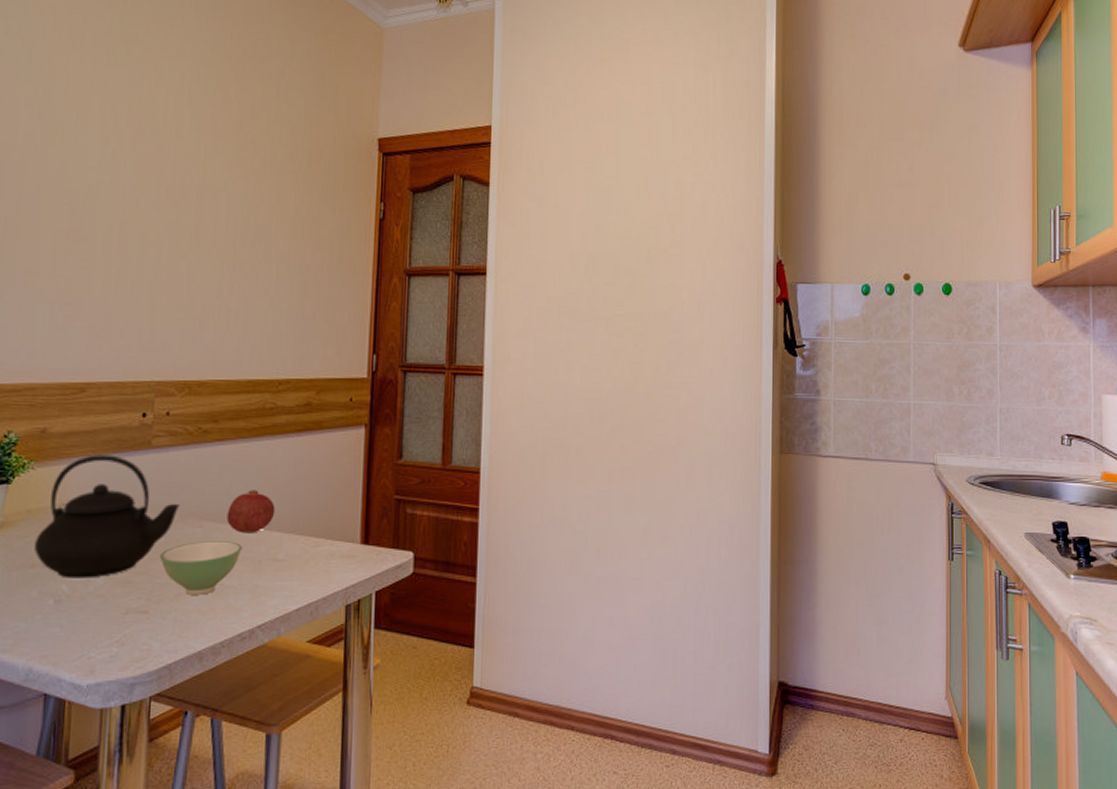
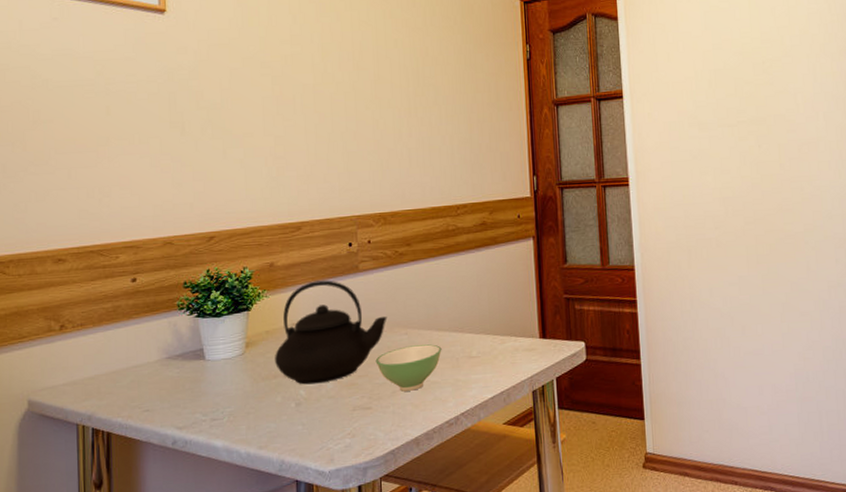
fruit: present [227,490,276,534] -> none [426,299,466,337]

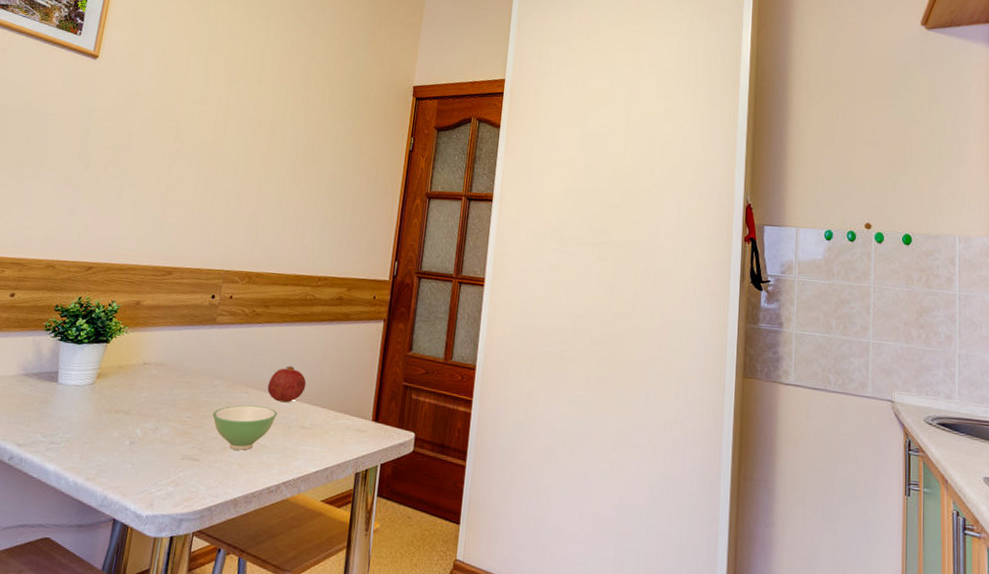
teapot: present [275,280,387,385] -> none [120,325,233,427]
fruit: none [426,299,466,337] -> present [267,366,307,403]

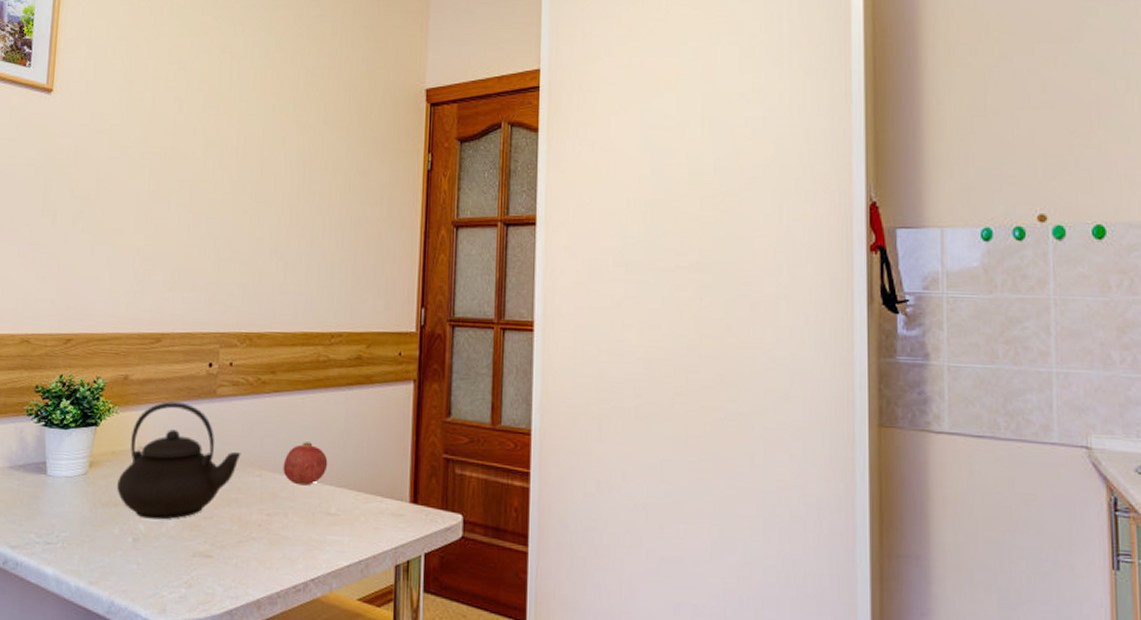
teapot: none [120,325,233,427] -> present [117,401,241,520]
bowl: present [212,405,278,451] -> none [223,490,297,544]

